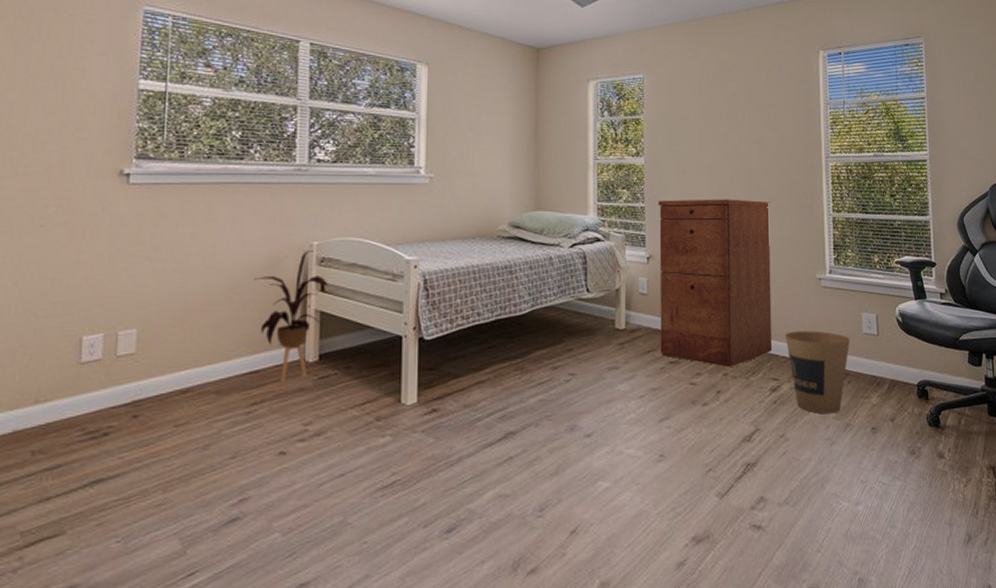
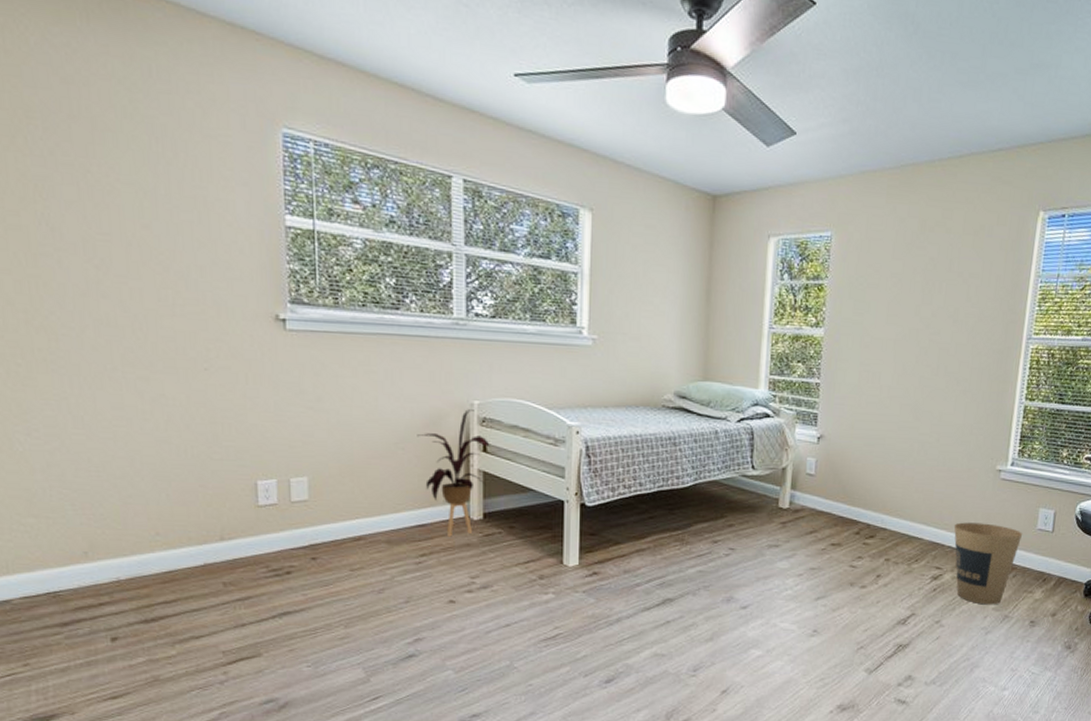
filing cabinet: present [658,199,773,367] -> none [823,376,958,553]

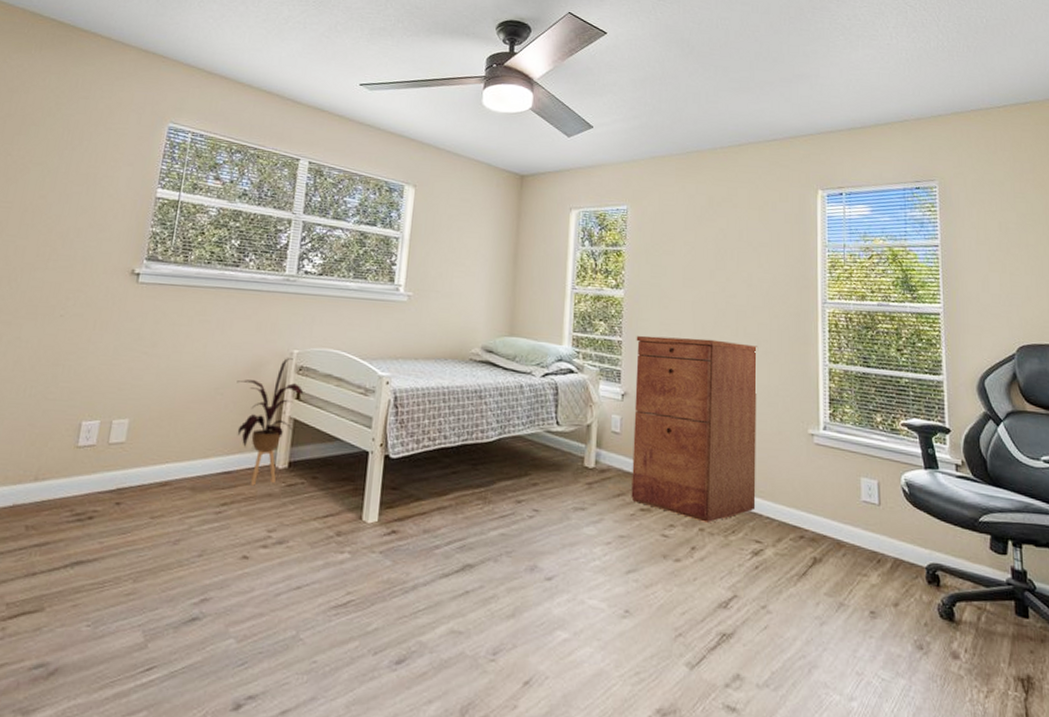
filing cabinet: none [823,376,958,553] -> present [631,335,759,523]
trash can: present [953,522,1022,605] -> none [770,490,846,589]

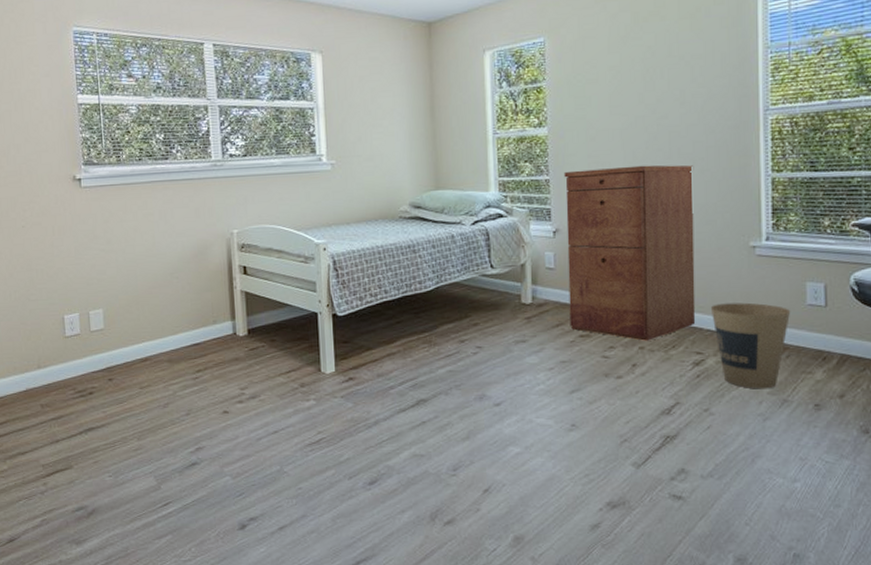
house plant: present [237,358,304,486] -> none [188,238,250,353]
trash can: none [770,490,846,589] -> present [710,302,790,389]

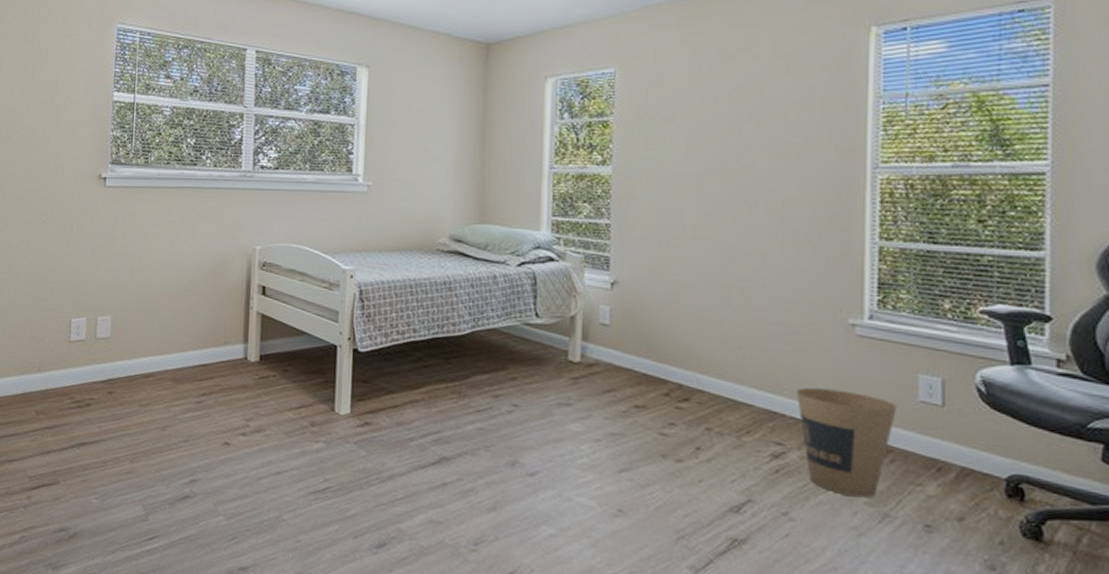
filing cabinet: present [563,165,696,341] -> none [623,216,784,422]

